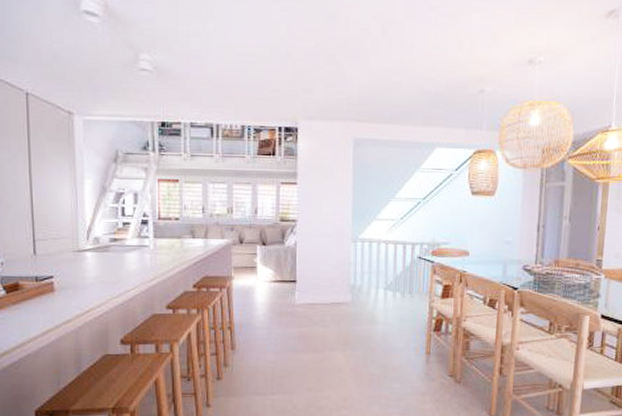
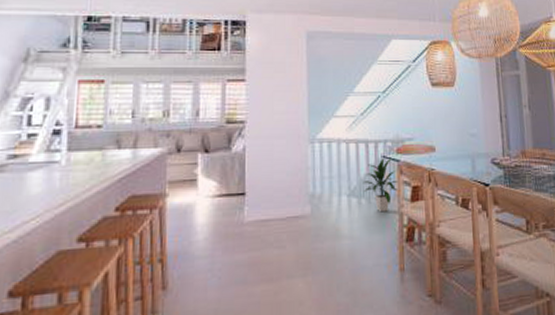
indoor plant: none [398,258,431,305] -> present [363,157,398,212]

